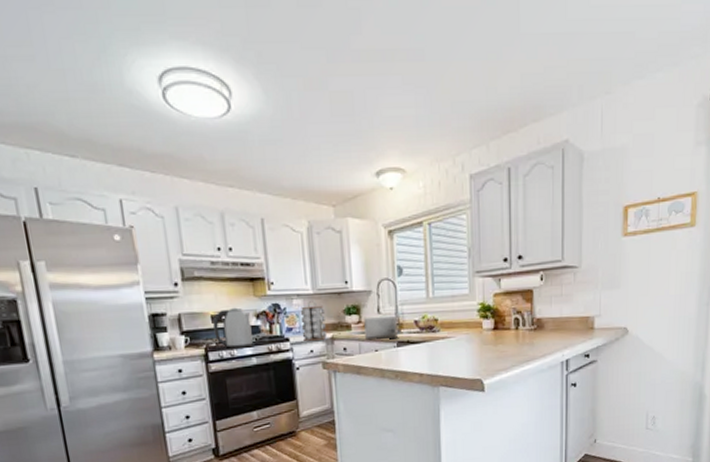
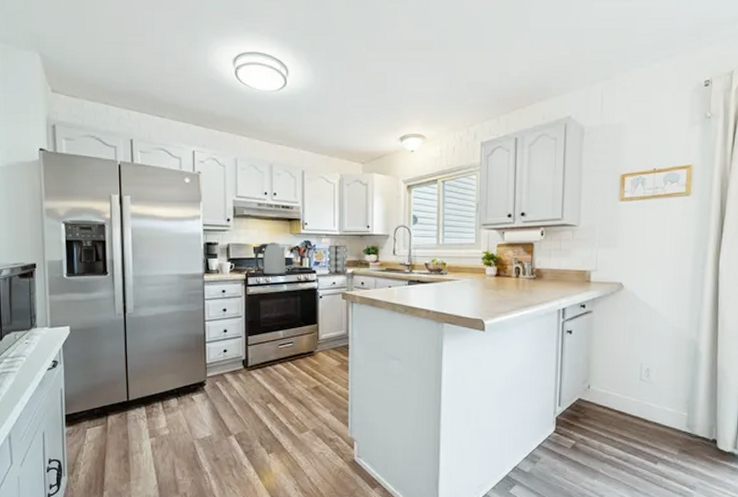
toaster: present [363,315,398,341] -> none [380,257,411,278]

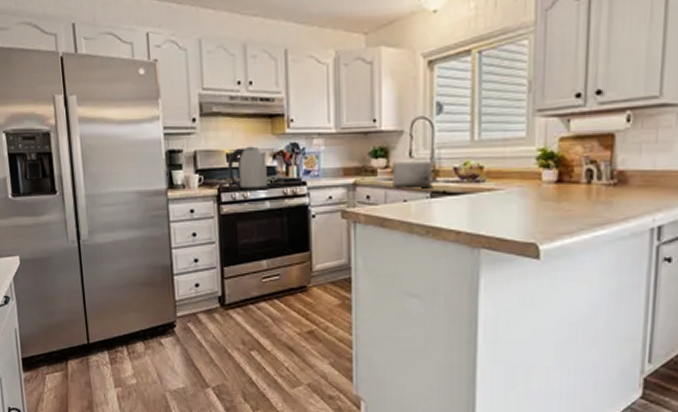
spice rack: present [327,239,348,275] -> none [320,140,348,187]
toaster: none [380,257,411,278] -> present [391,160,434,189]

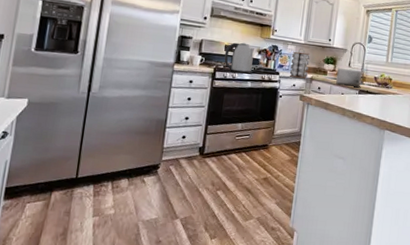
spice rack: none [320,140,348,187] -> present [289,47,310,79]

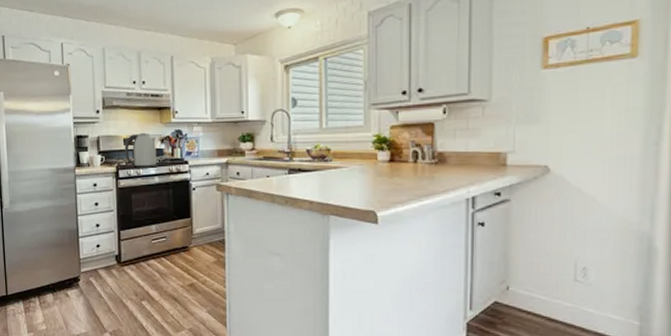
spice rack: present [289,47,310,79] -> none [199,127,222,166]
toaster: present [335,67,363,88] -> none [256,144,290,167]

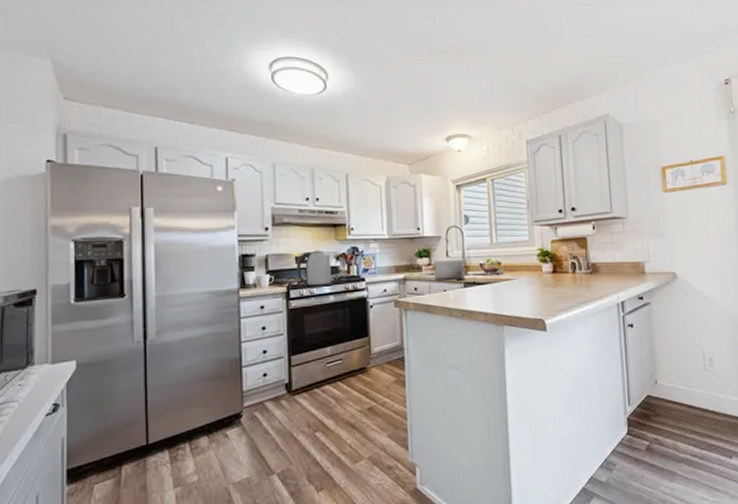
toaster: none [256,144,290,167] -> present [432,258,465,282]

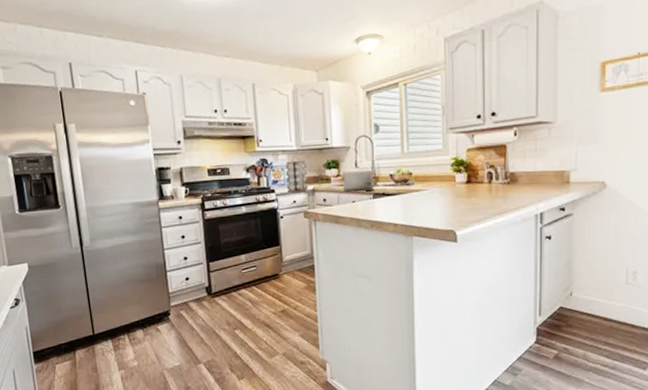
kettle: present [297,250,332,289] -> none [209,162,243,200]
spice rack: none [376,244,399,282] -> present [285,155,308,194]

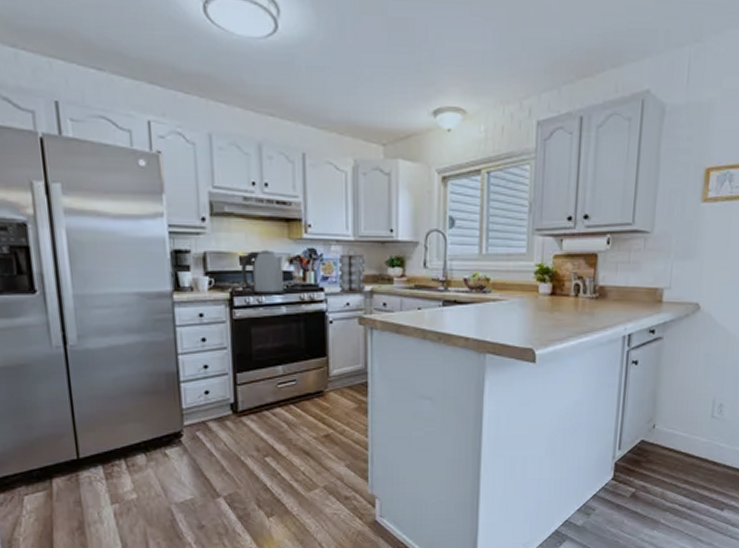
kettle: none [209,162,243,200] -> present [241,249,284,297]
toaster: present [341,169,374,193] -> none [406,270,446,298]

